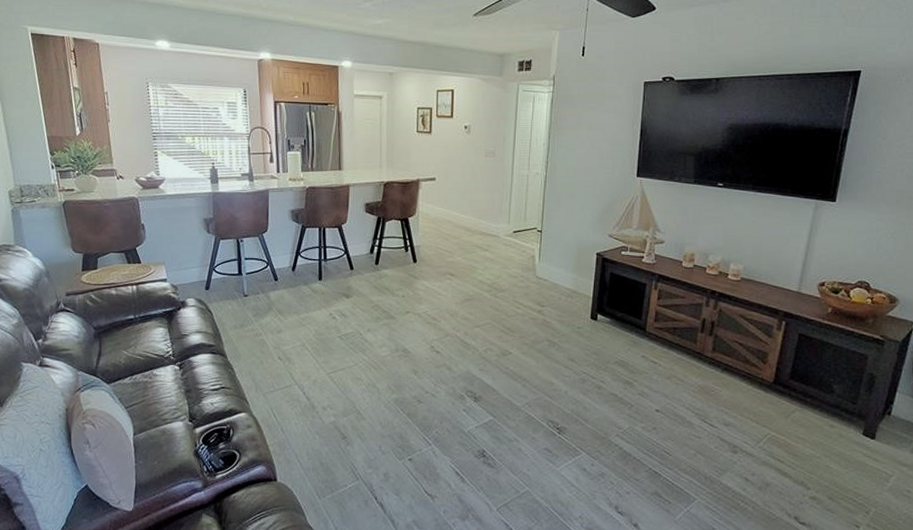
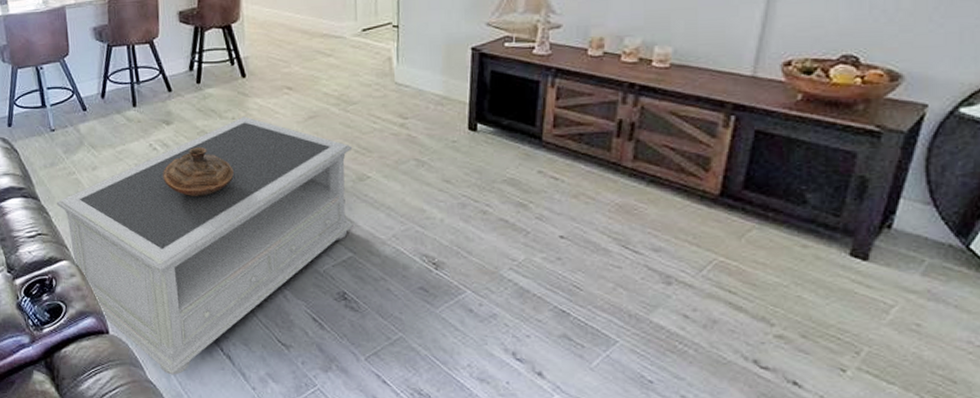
coffee table: none [241,295,499,521] -> present [56,117,355,375]
decorative bowl: none [339,319,400,361] -> present [163,147,234,196]

